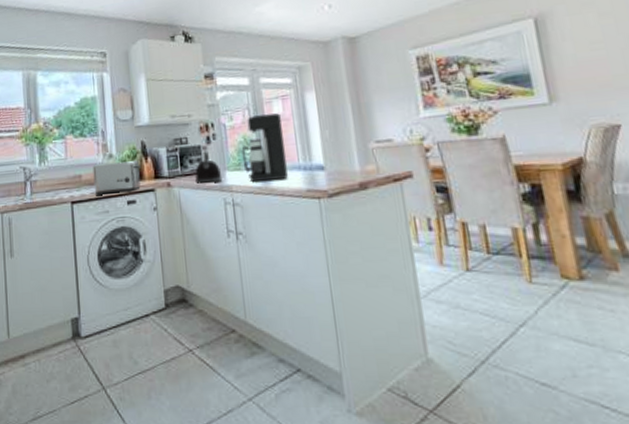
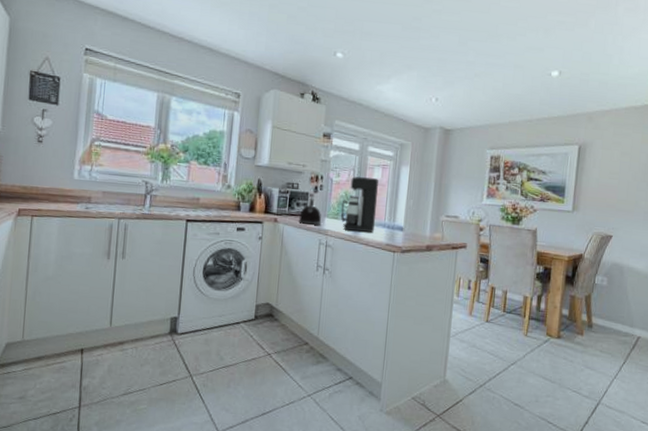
toaster: present [92,160,141,196] -> none [209,191,254,222]

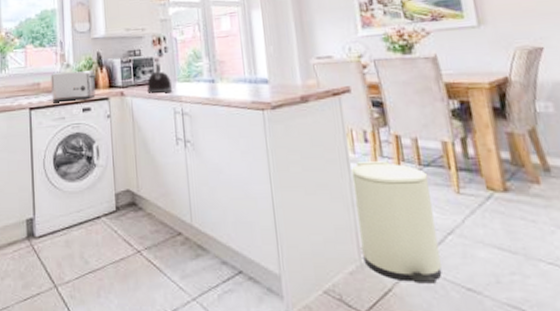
toaster: none [209,191,254,222] -> present [51,70,96,103]
coffee maker: present [340,176,379,232] -> none [191,29,234,93]
pedal bin: none [447,303,507,399] -> present [351,161,442,284]

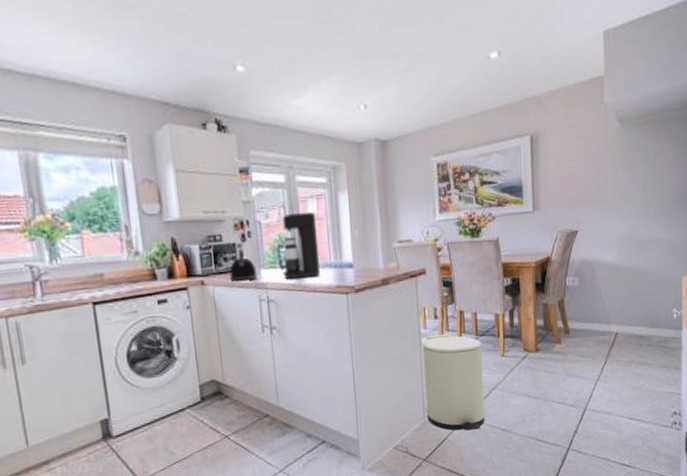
toaster: present [51,70,96,103] -> none [116,258,172,296]
coffee maker: none [191,29,234,93] -> present [276,212,320,279]

